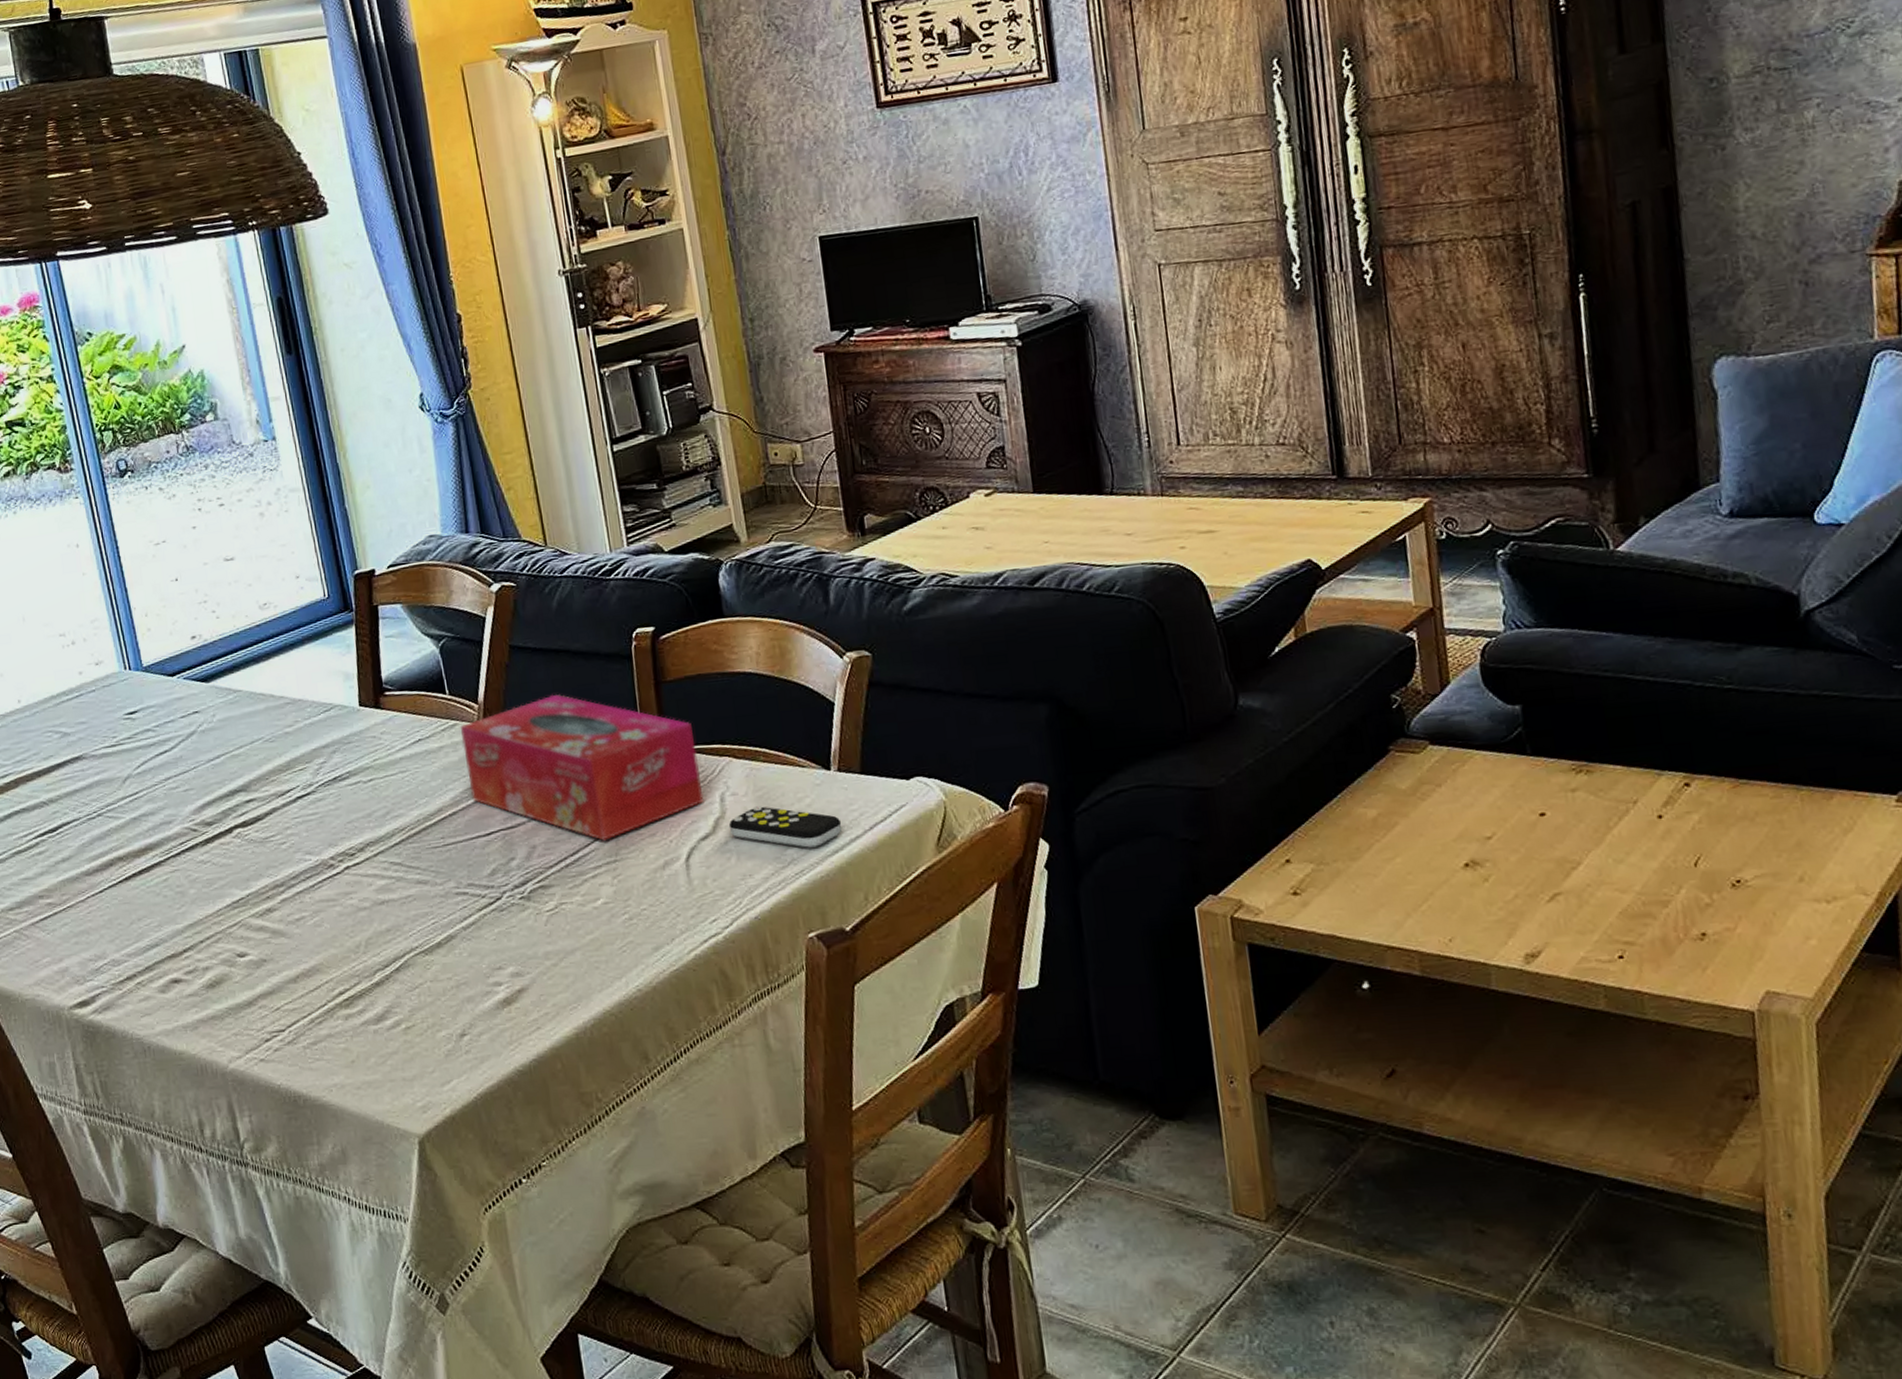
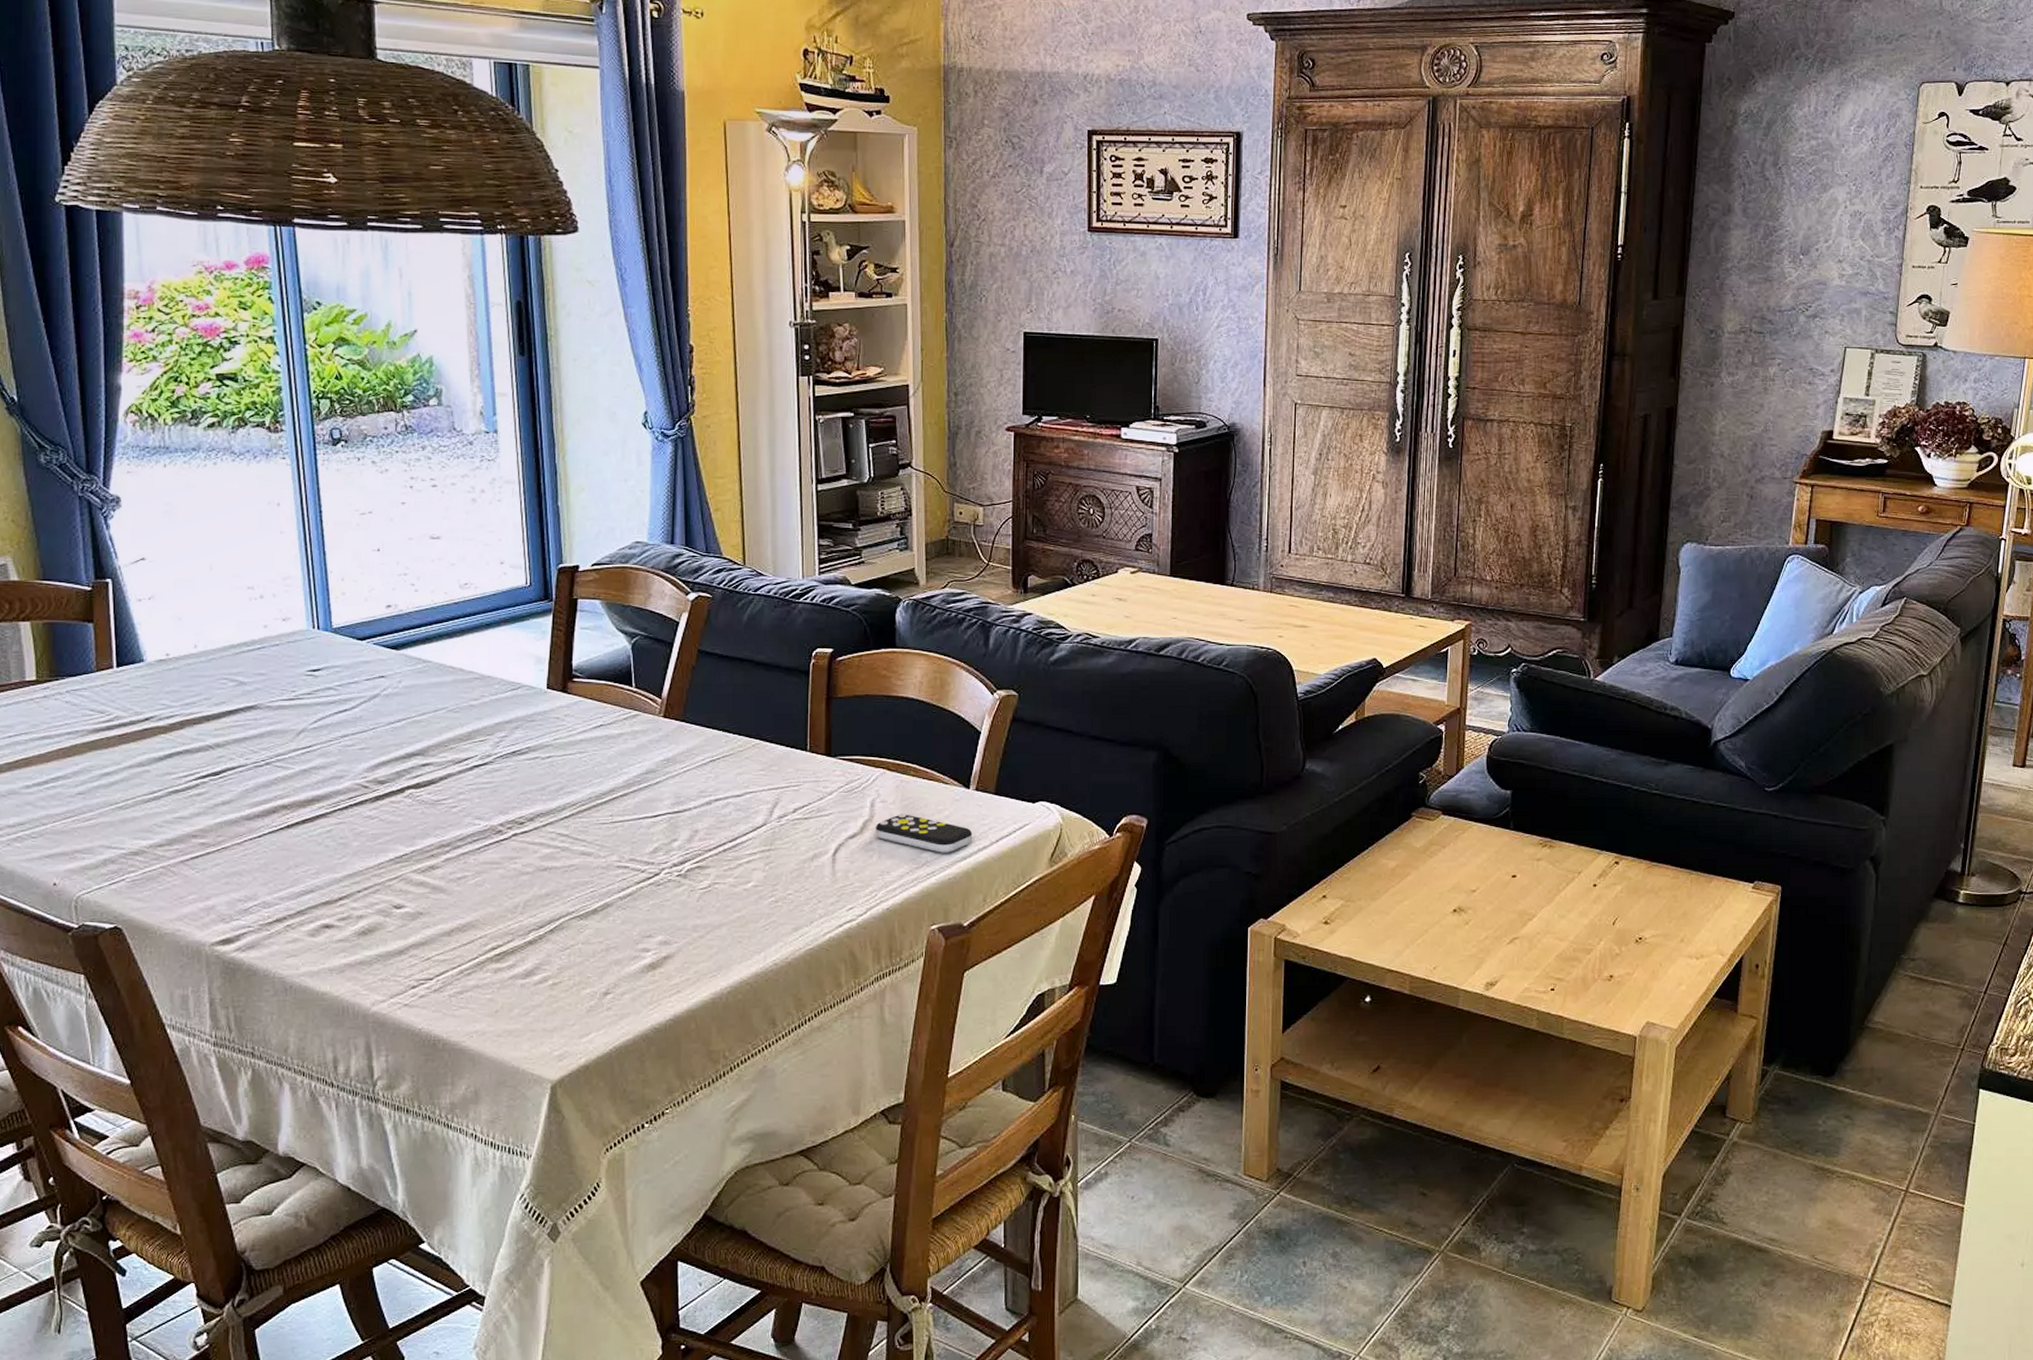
tissue box: present [461,694,704,841] -> none [641,697,857,831]

